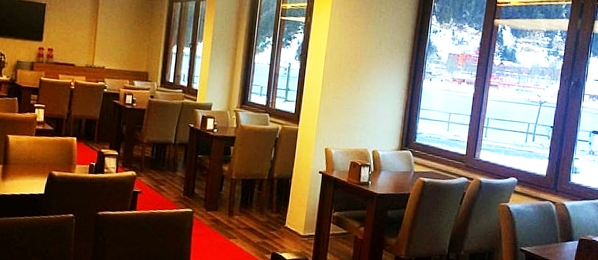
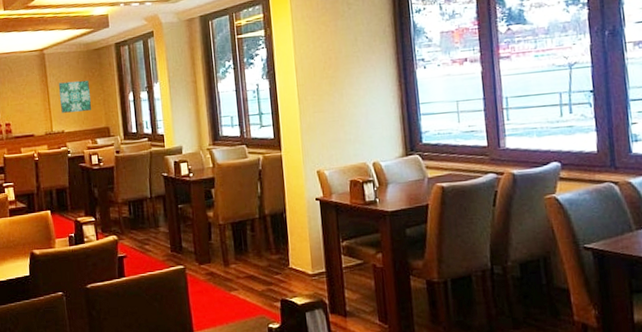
wall art: none [106,22,138,54] -> present [58,80,92,113]

